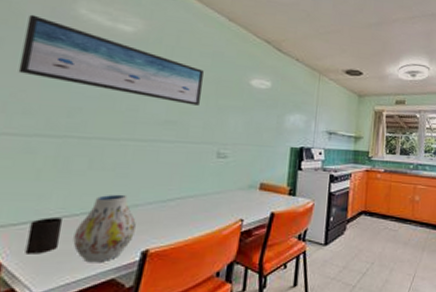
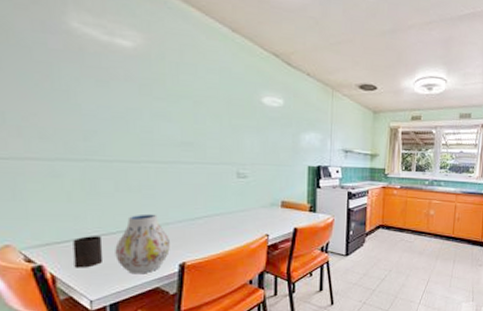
wall art: present [18,14,204,106] -> none [19,29,213,126]

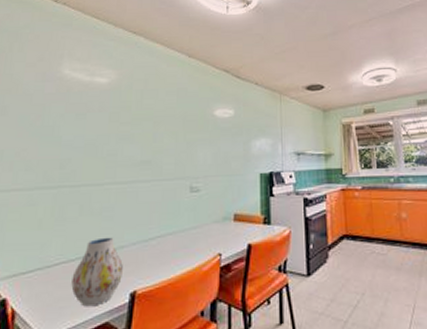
cup: present [73,236,104,268] -> none [33,264,62,301]

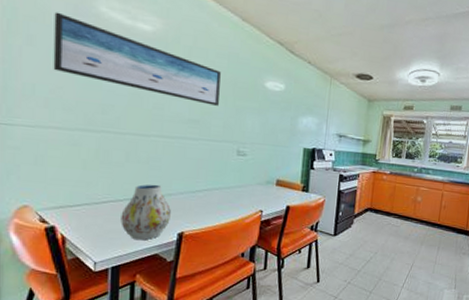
wall art: none [20,82,171,143] -> present [53,12,221,106]

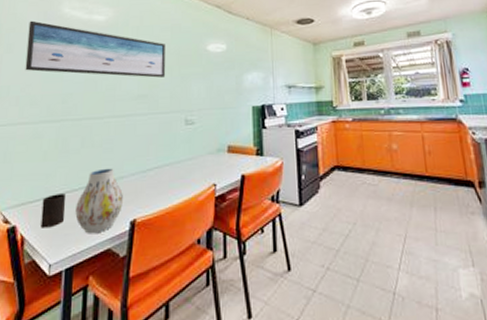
cup: none [83,201,111,231] -> present [40,194,67,228]

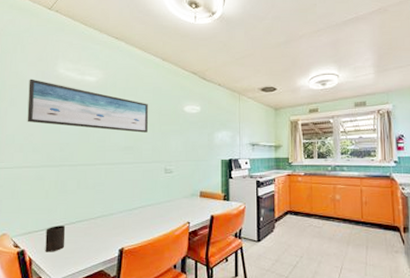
vase: present [75,168,124,234] -> none [73,206,114,258]

